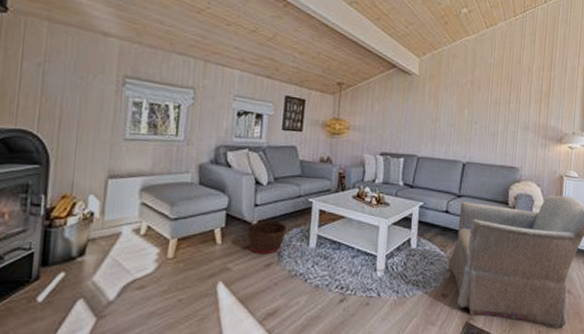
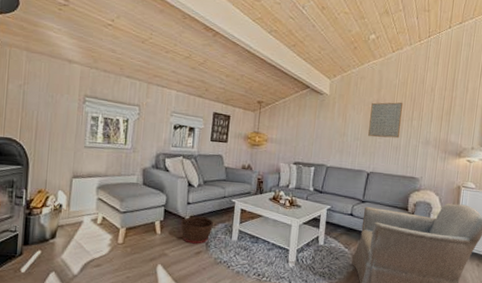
wall art: none [463,83,500,124] -> present [368,102,404,139]

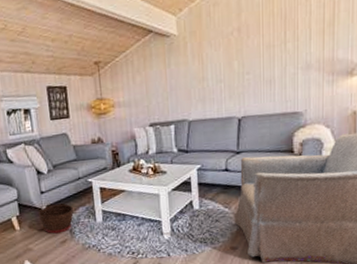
wall art: present [368,102,404,139] -> none [232,23,273,76]

